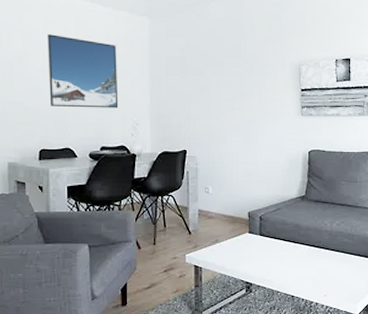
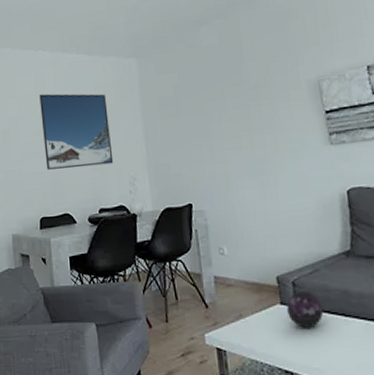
decorative orb: none [253,223,280,251] -> present [286,290,324,328]

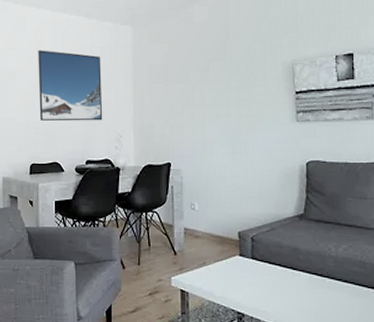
decorative orb: present [286,290,324,328] -> none [245,245,275,277]

